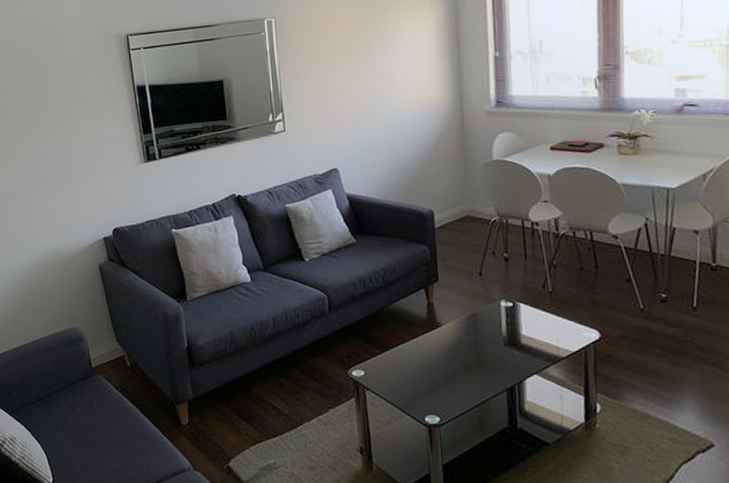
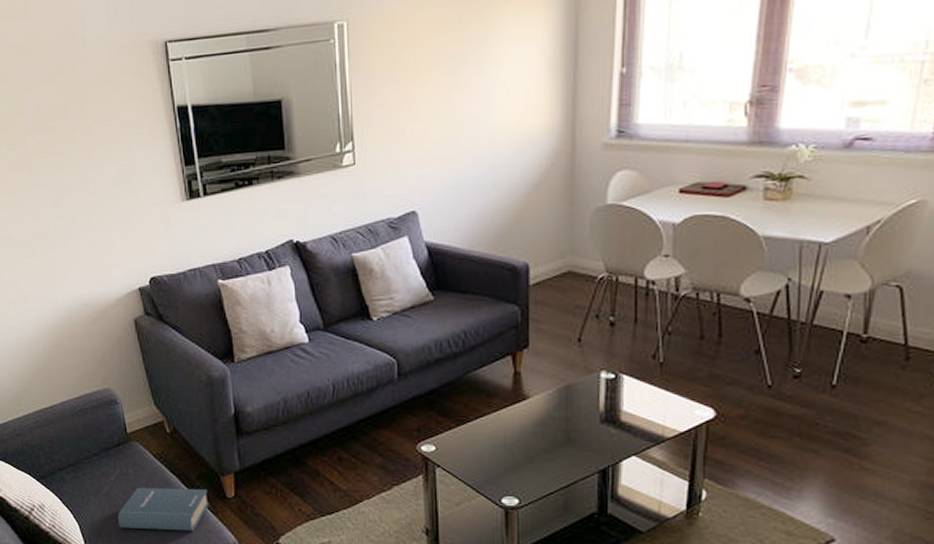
hardback book: none [82,417,166,458] -> present [117,487,209,532]

